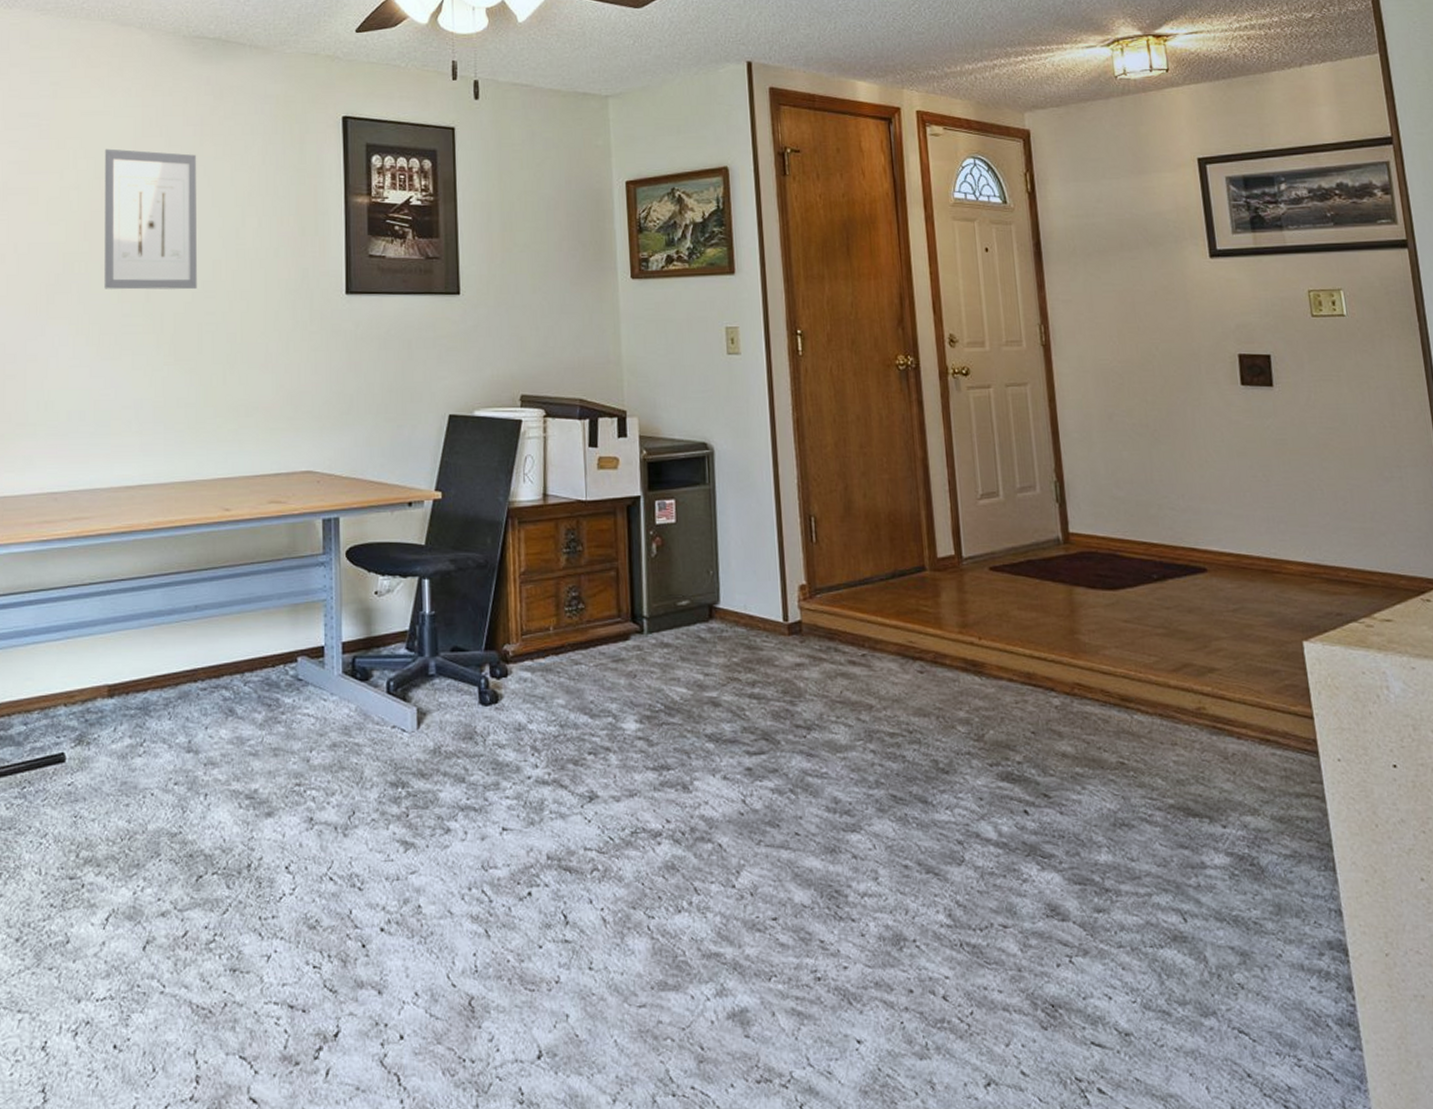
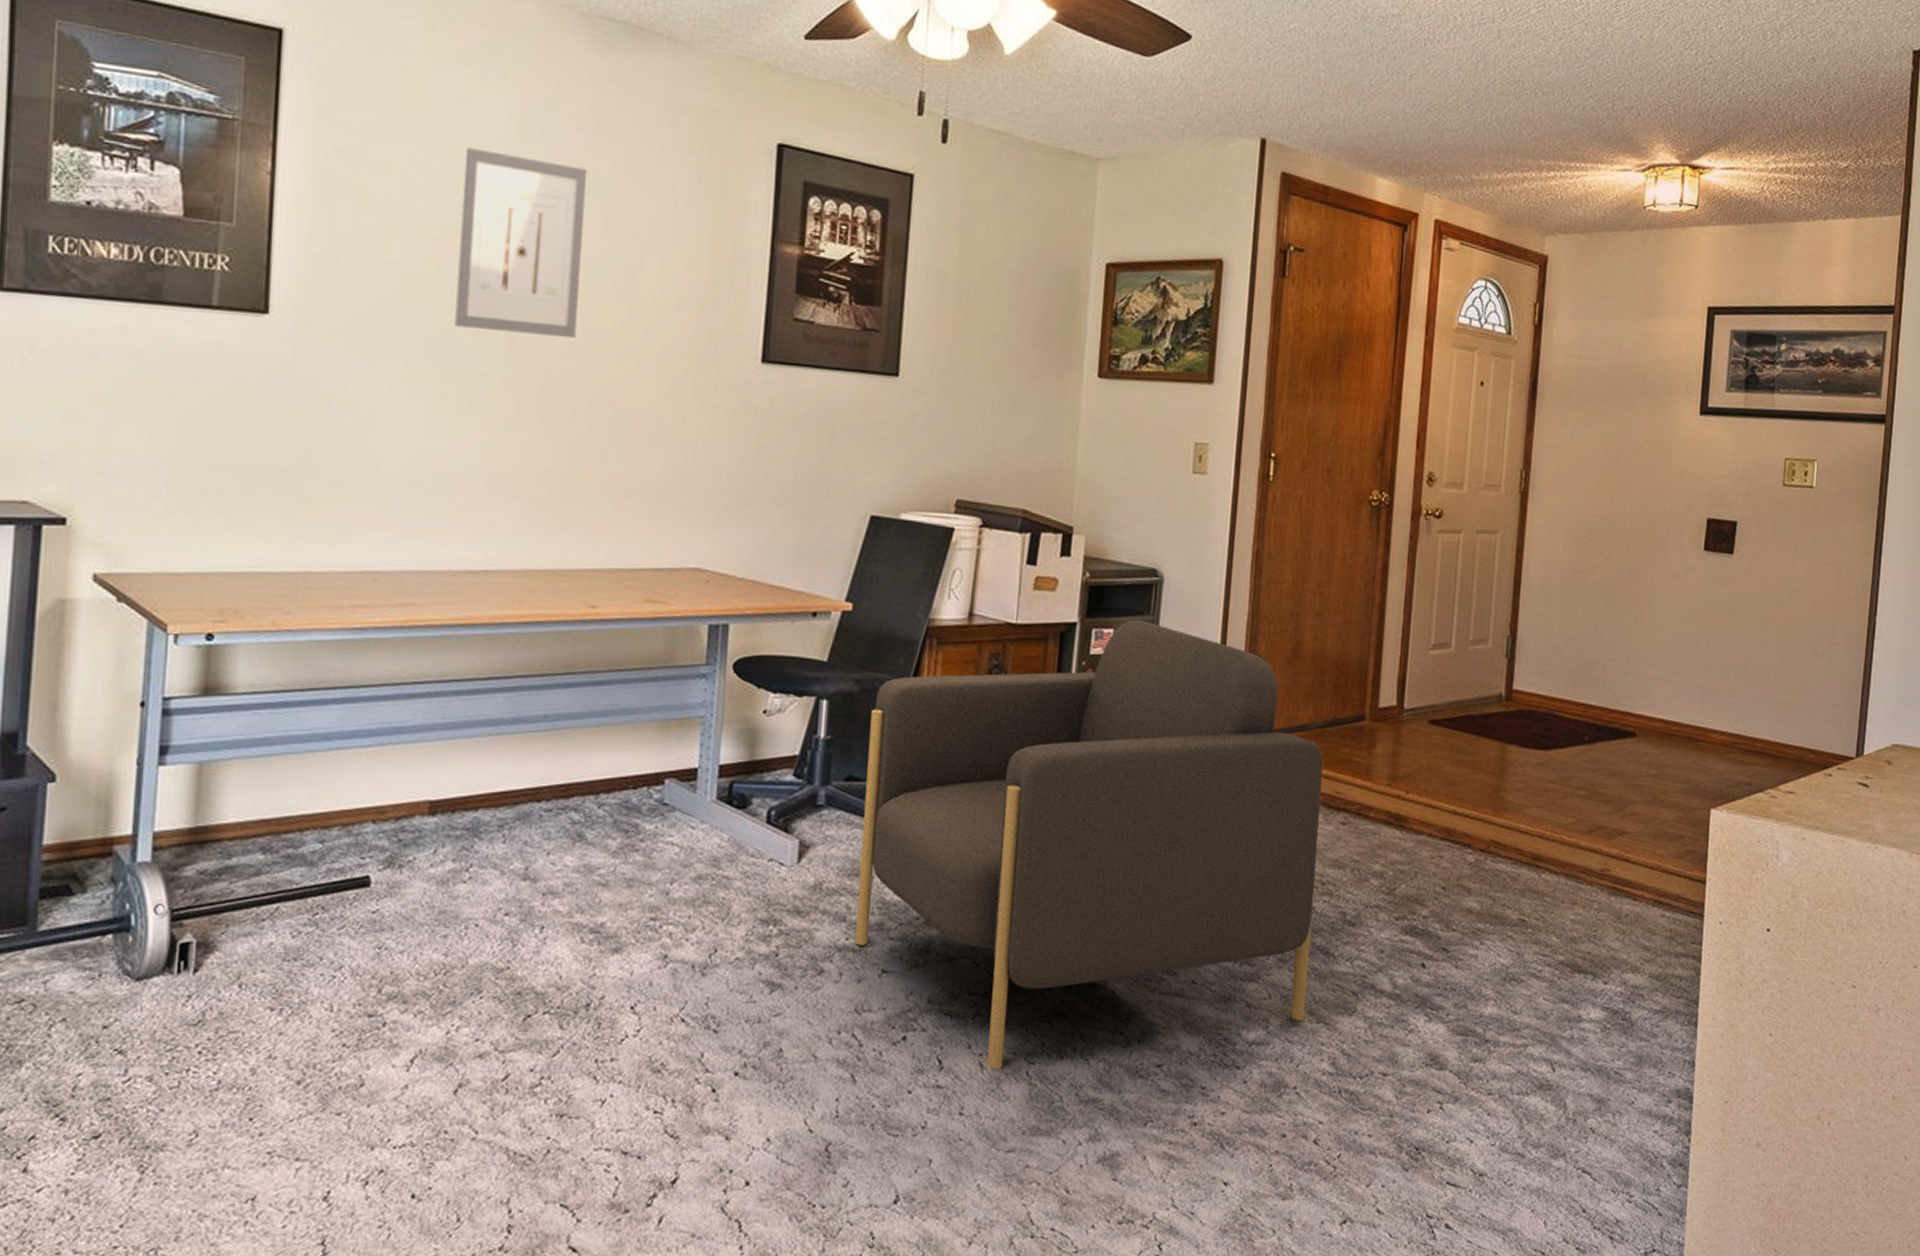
armchair: none [468,490,913,923] -> present [855,620,1323,1069]

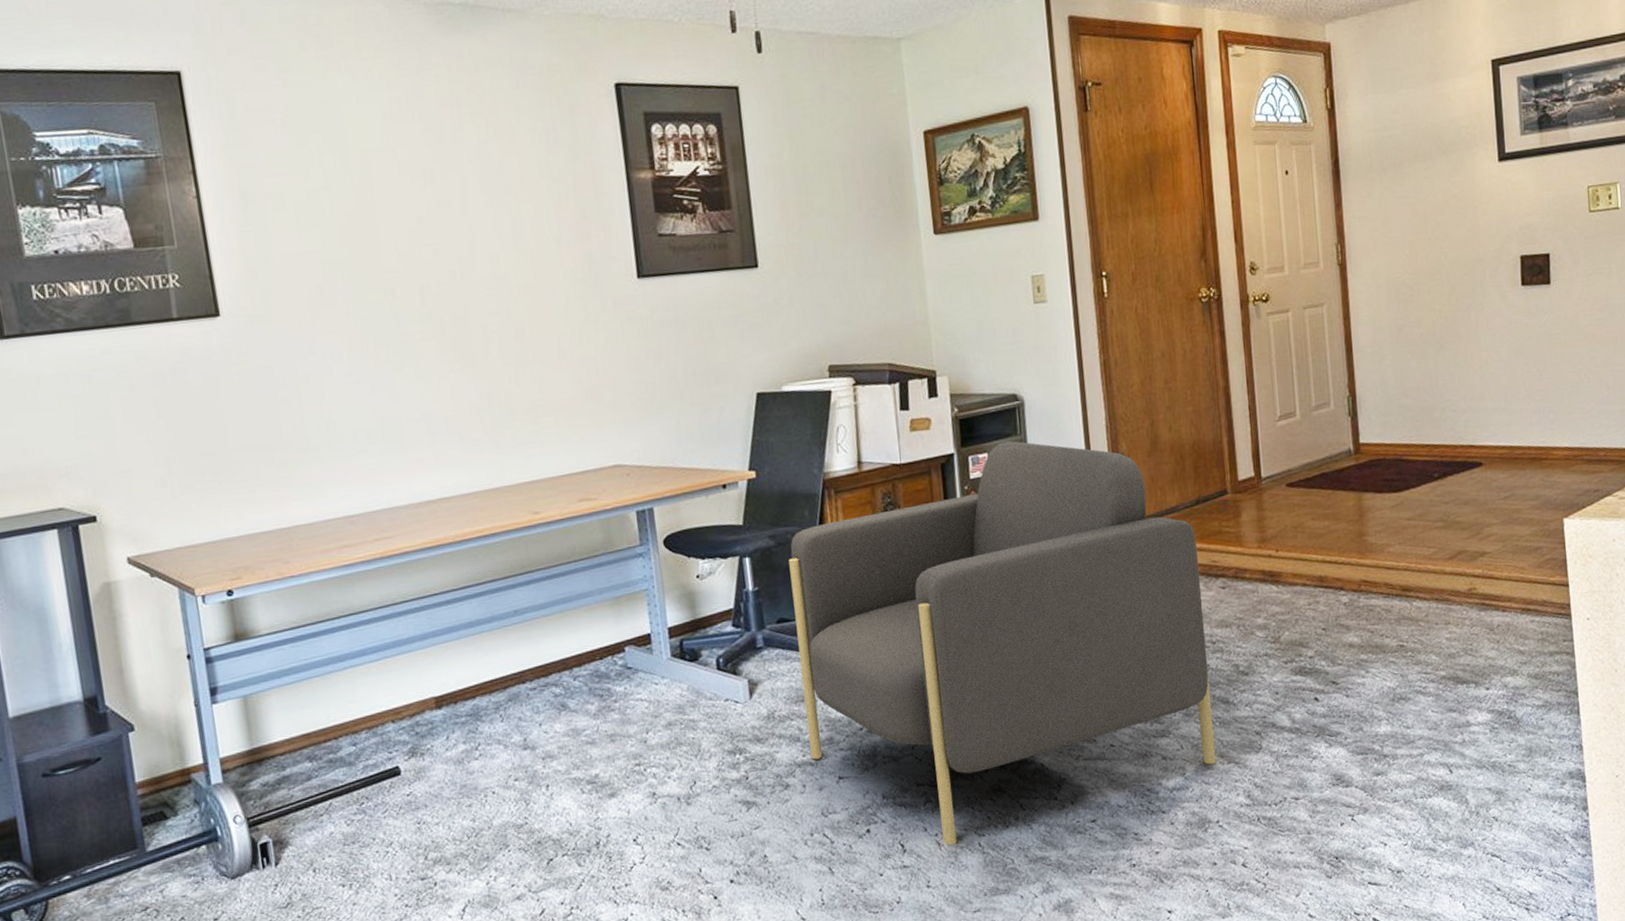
wall art: present [454,147,586,338] -> none [352,139,476,297]

